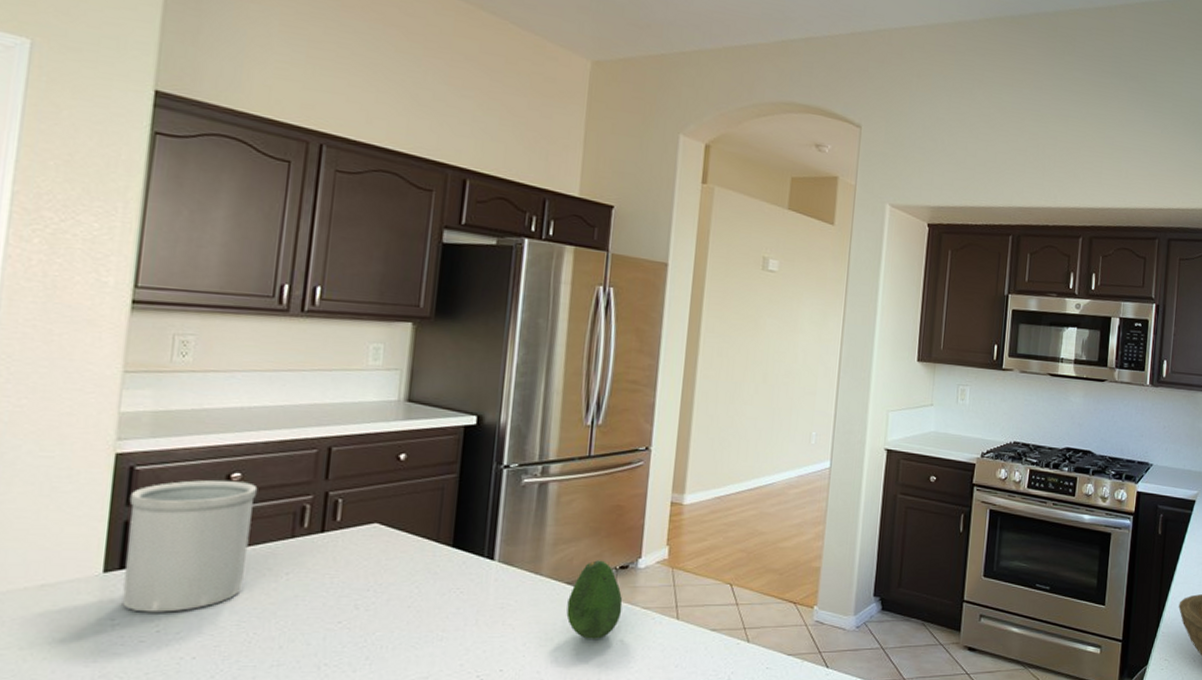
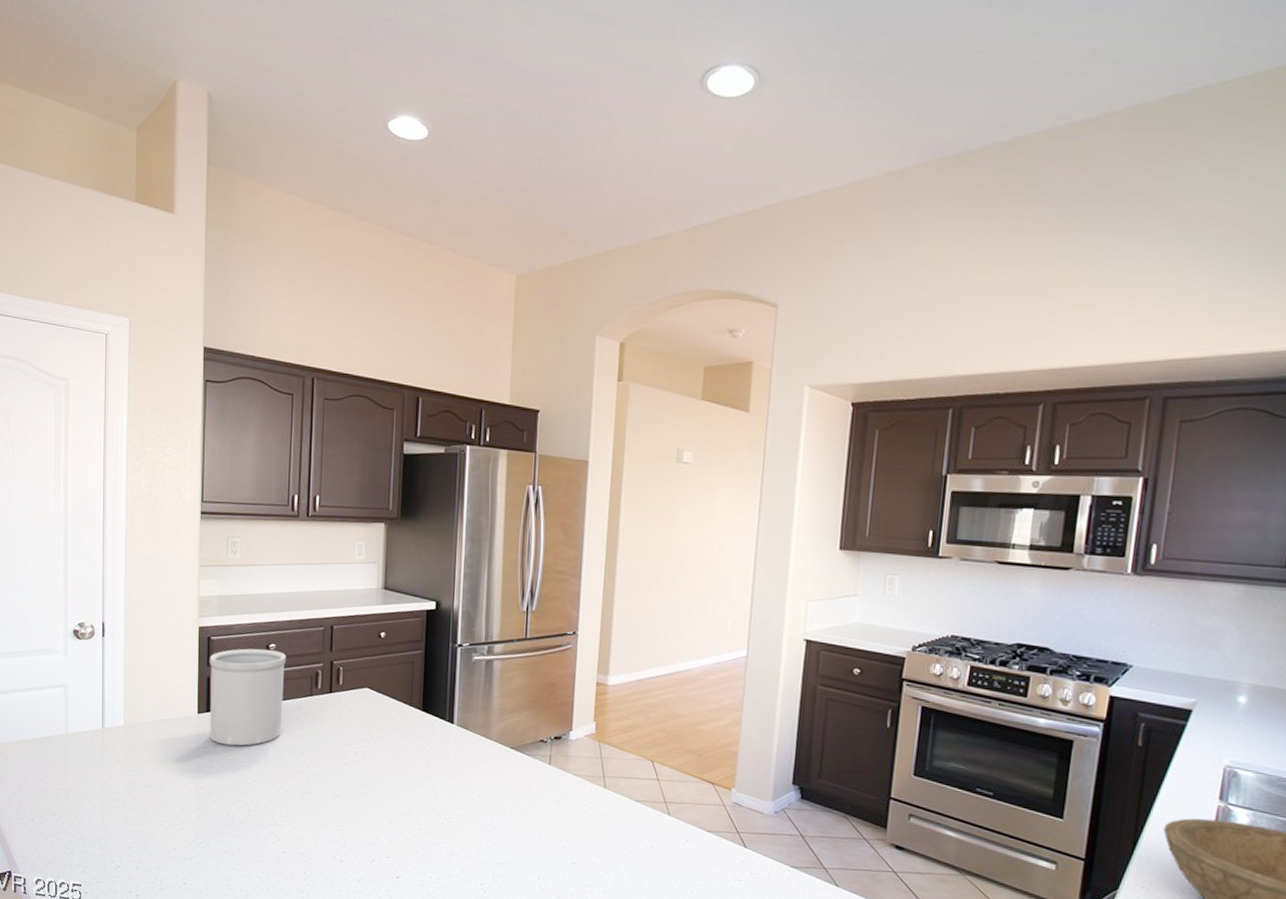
fruit: present [566,560,623,639] -> none [512,730,558,798]

